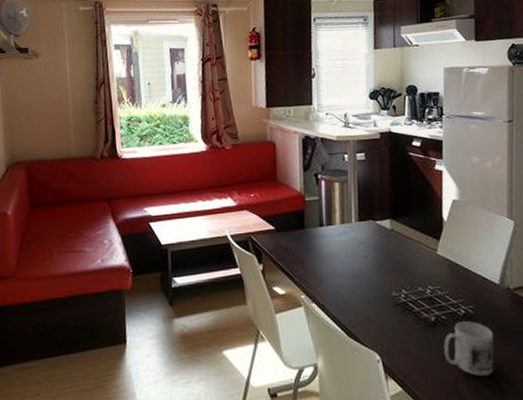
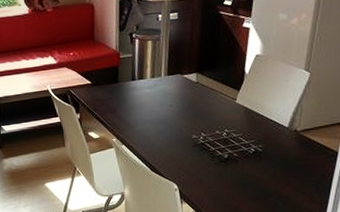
mug: present [443,321,494,376] -> none [232,158,277,200]

